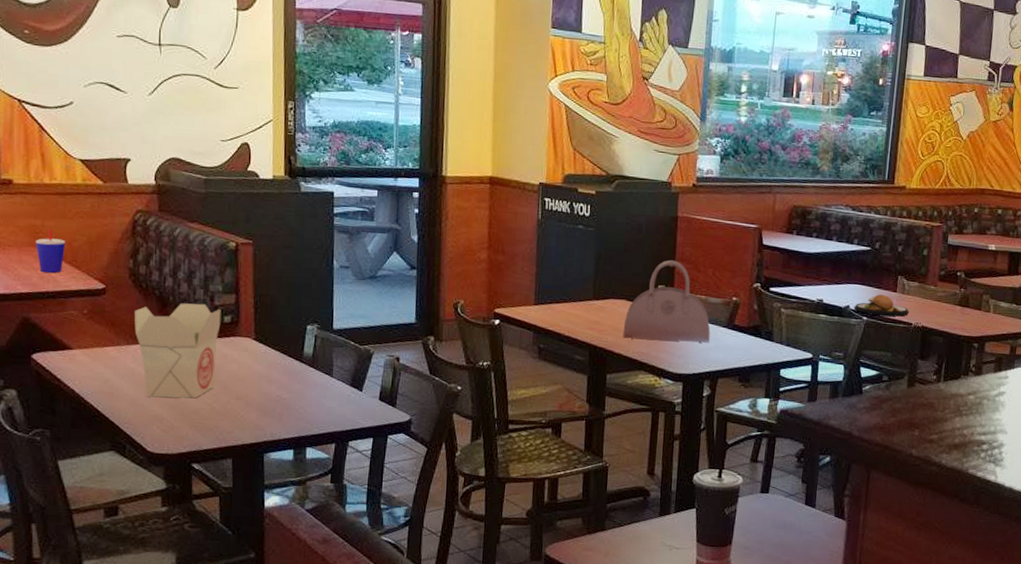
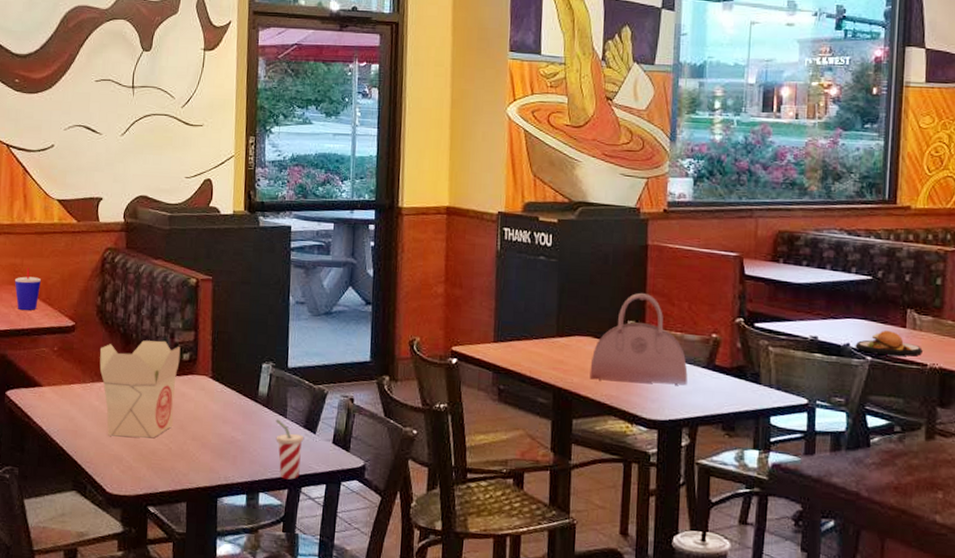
beverage cup: none [321,378,351,435] -> present [275,419,304,480]

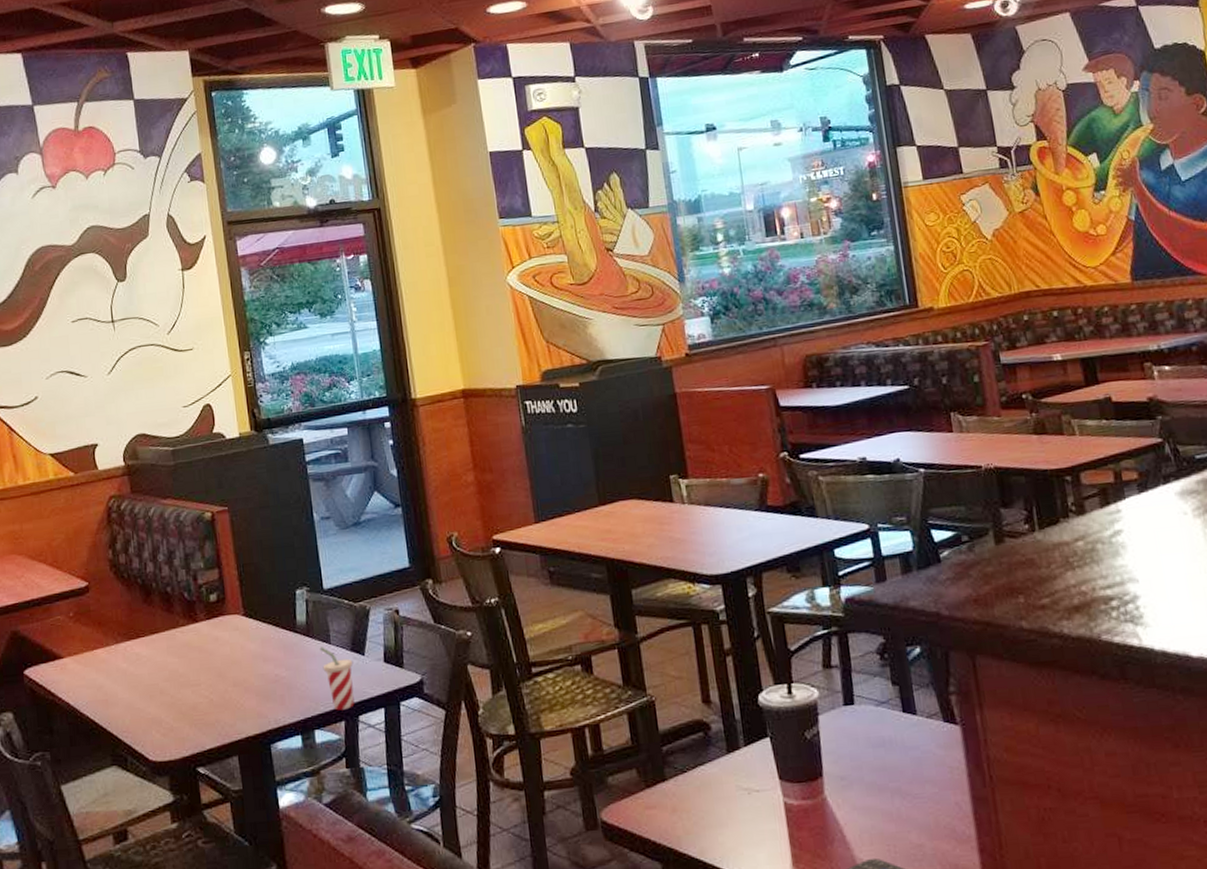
beverage cup: present [14,268,41,310] -> none [15,532,45,579]
takeout container: present [99,340,181,438] -> none [120,584,210,699]
handbag: present [589,292,688,386] -> none [639,443,743,544]
burger: present [855,331,923,356] -> none [905,438,975,465]

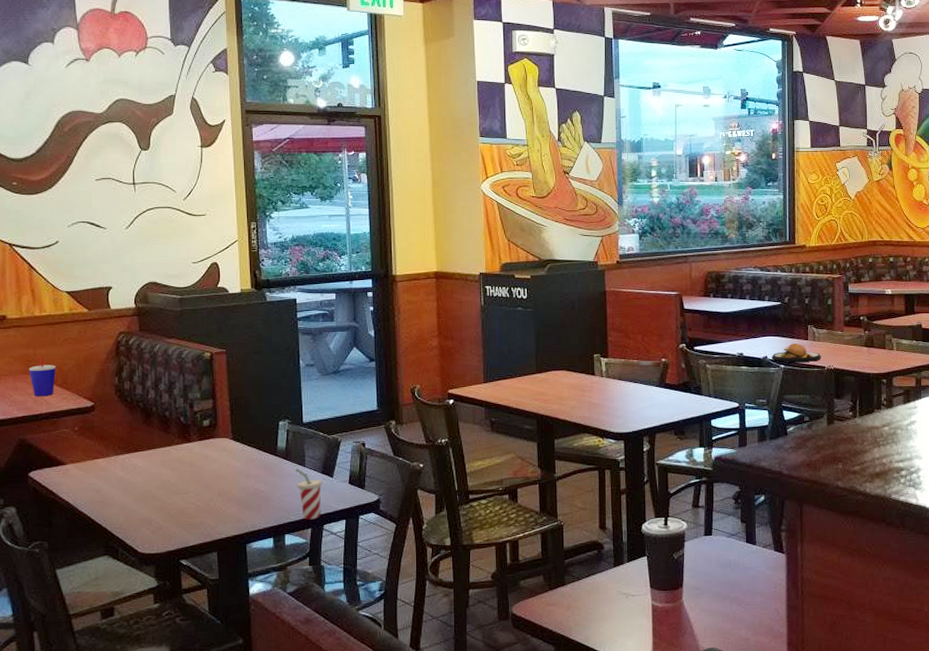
beverage cup: none [15,532,45,579] -> present [28,357,56,396]
burger: none [905,438,975,465] -> present [771,344,821,362]

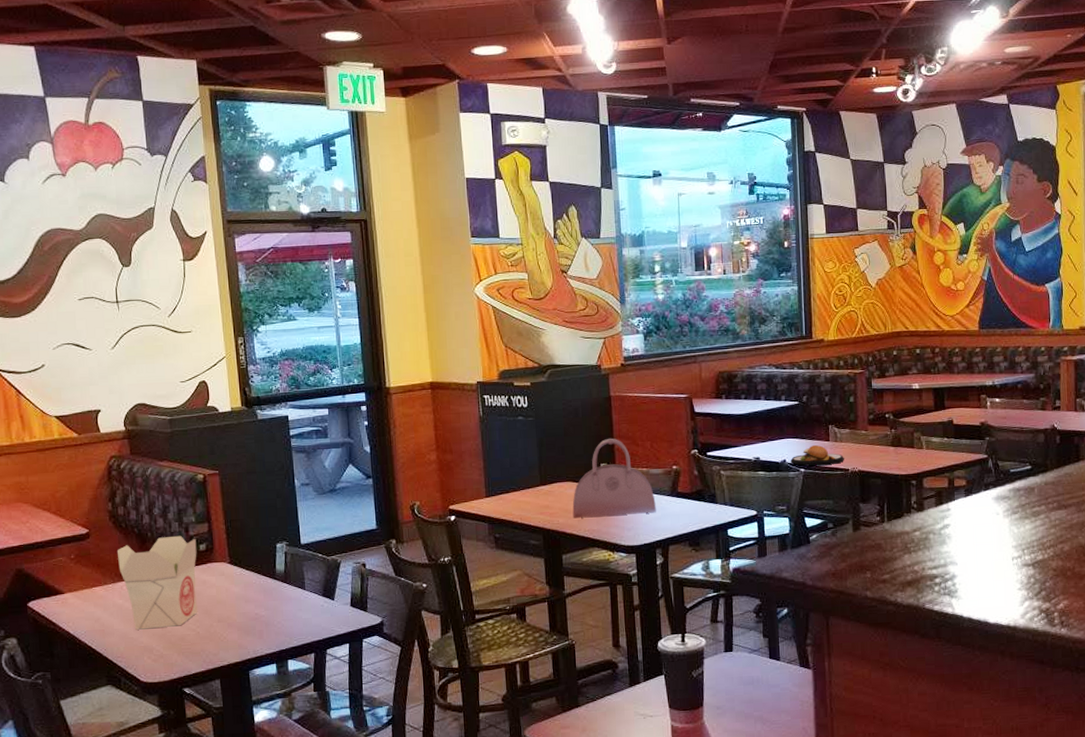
beverage cup: present [28,357,56,396] -> none [21,484,49,524]
takeout container: none [122,411,201,502] -> present [117,535,197,630]
beverage cup: present [295,468,323,520] -> none [295,592,324,645]
handbag: none [566,330,645,405] -> present [572,438,656,519]

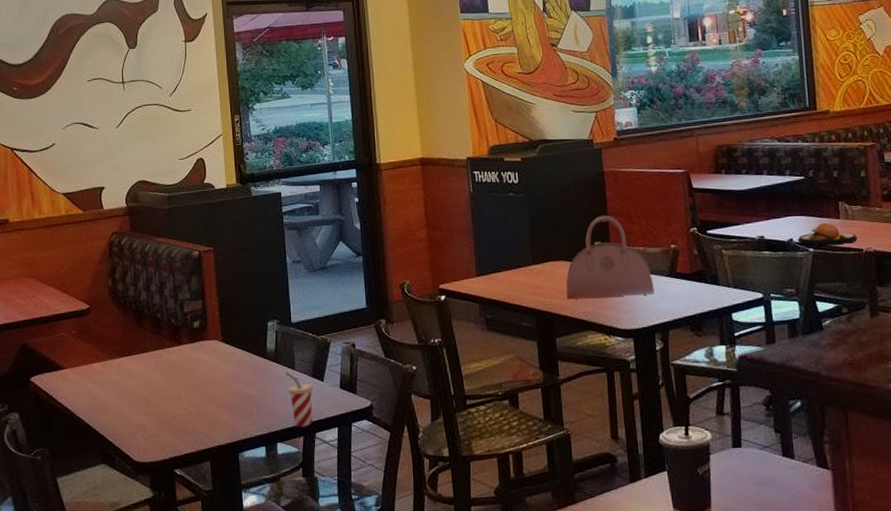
takeout container: present [117,535,197,630] -> none [116,312,191,407]
beverage cup: none [295,592,324,645] -> present [285,372,314,427]

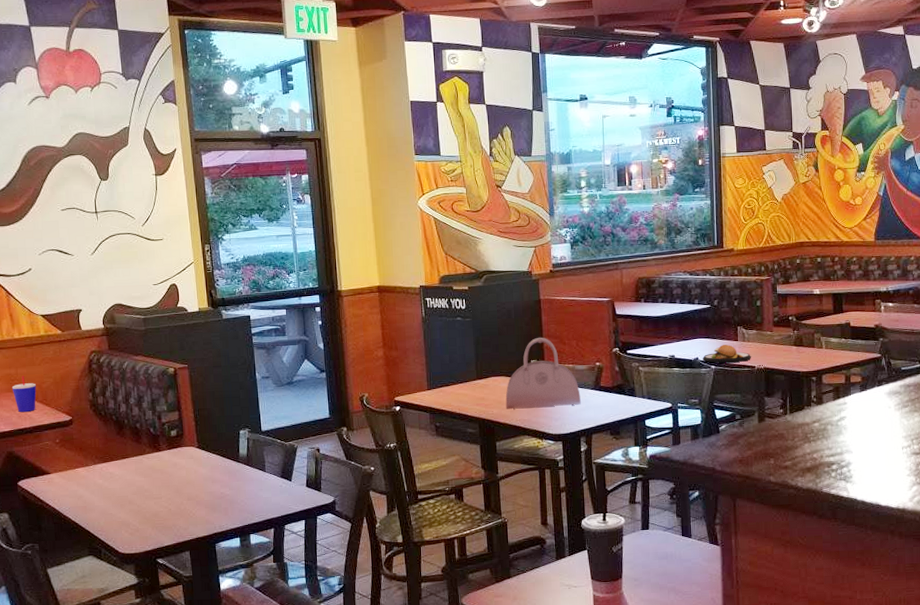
beverage cup: none [29,260,54,299] -> present [11,376,36,412]
beverage cup: present [285,372,314,427] -> none [256,473,282,521]

